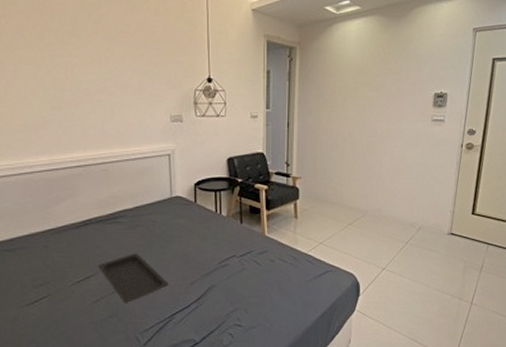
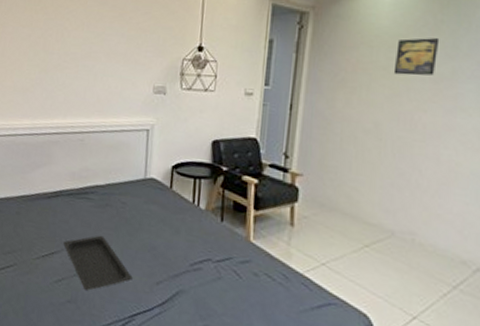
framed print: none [359,66,389,95] -> present [393,38,440,76]

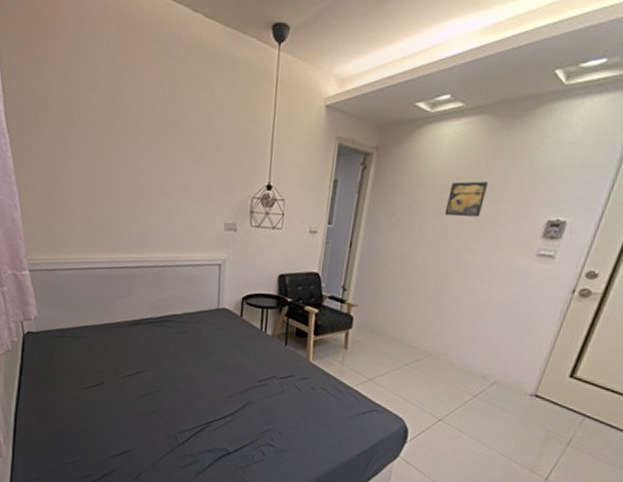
serving tray: present [63,235,133,291] -> none [146,357,208,403]

